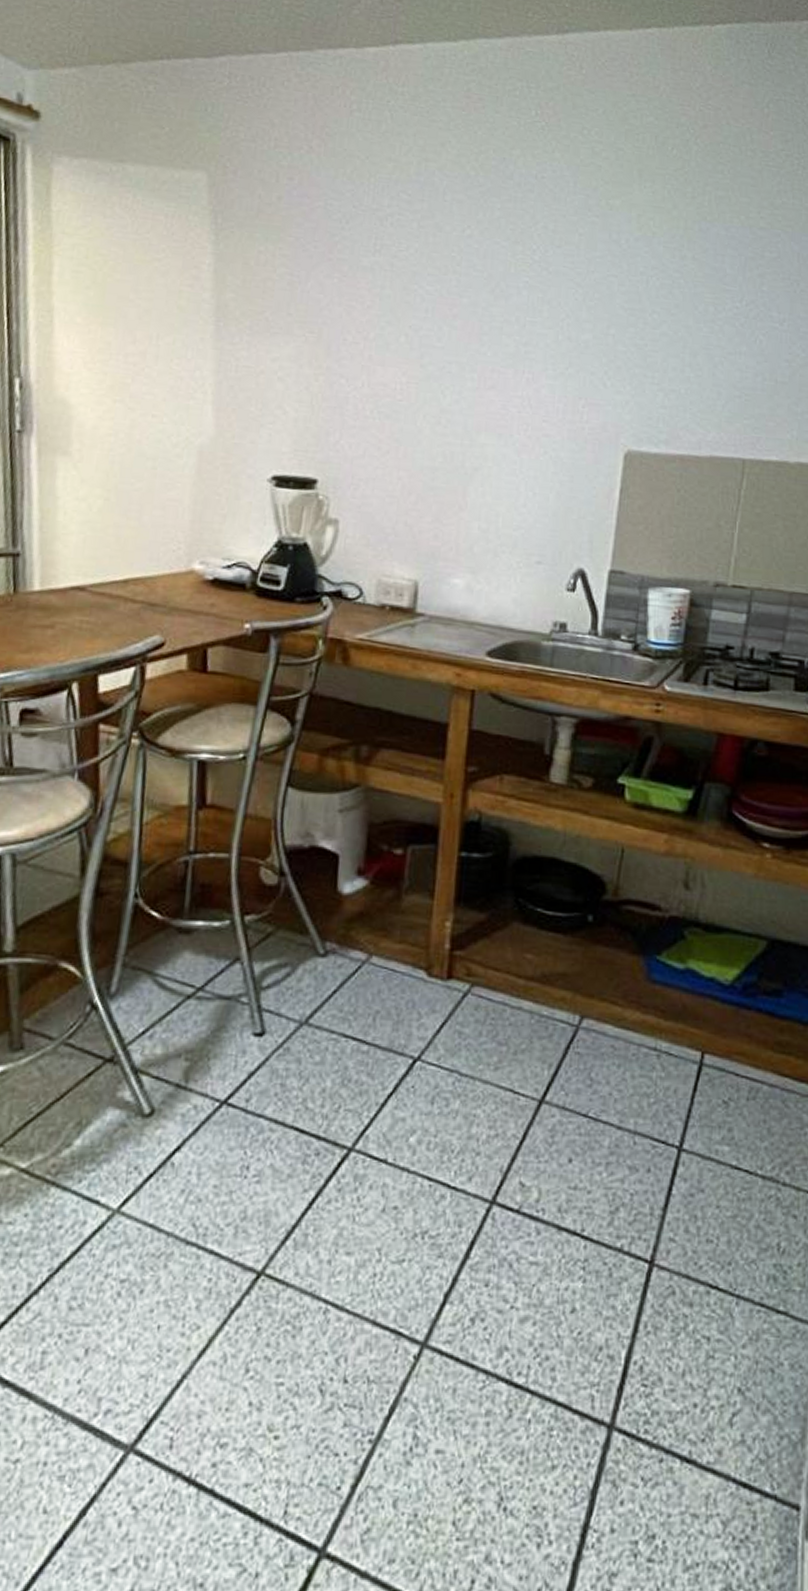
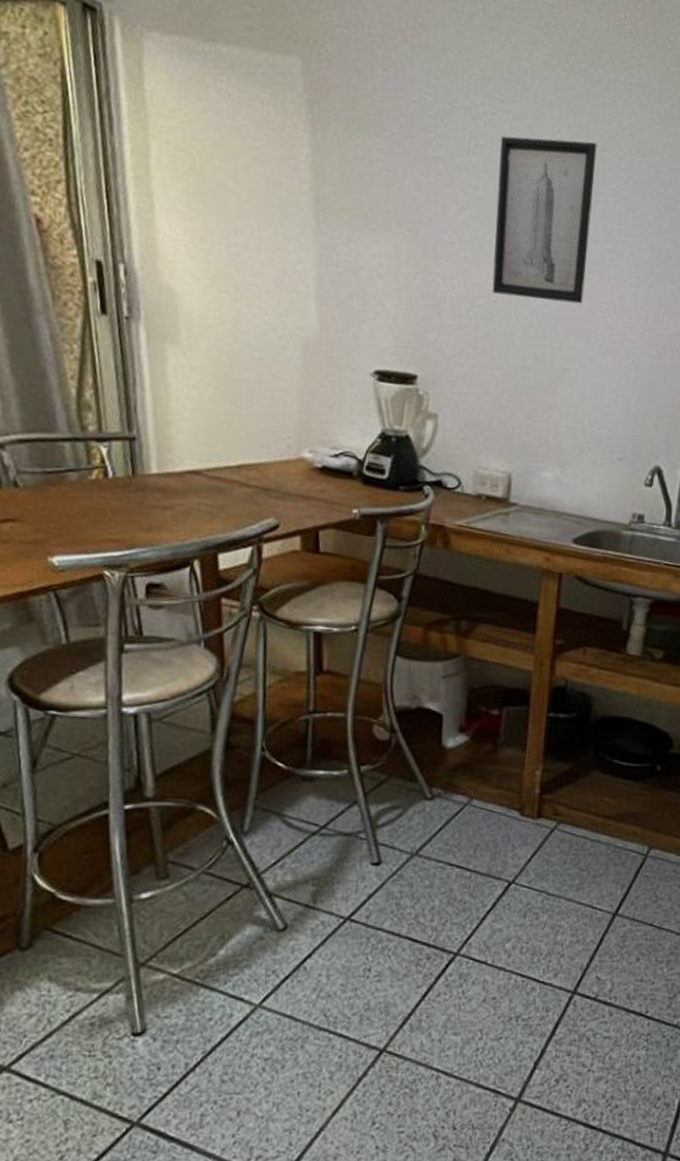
wall art: none [398,235,509,400] -> present [492,136,597,304]

